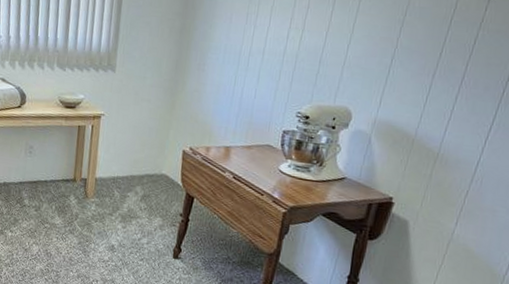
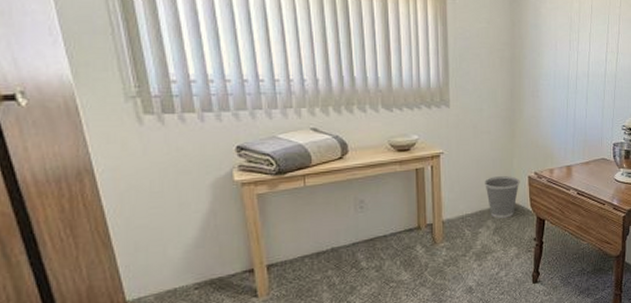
wastebasket: none [138,144,174,188] -> present [485,176,520,218]

